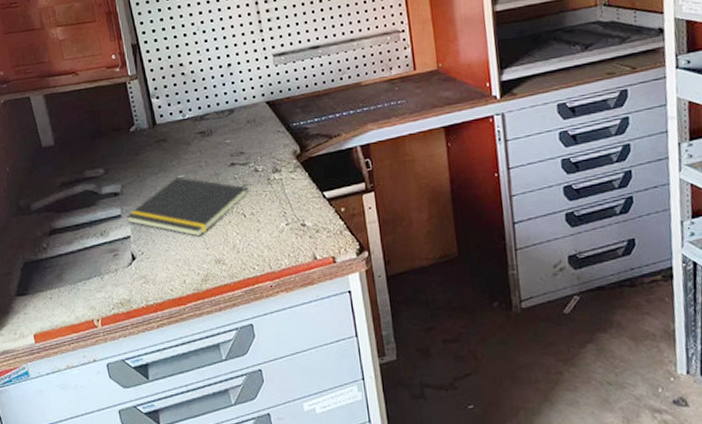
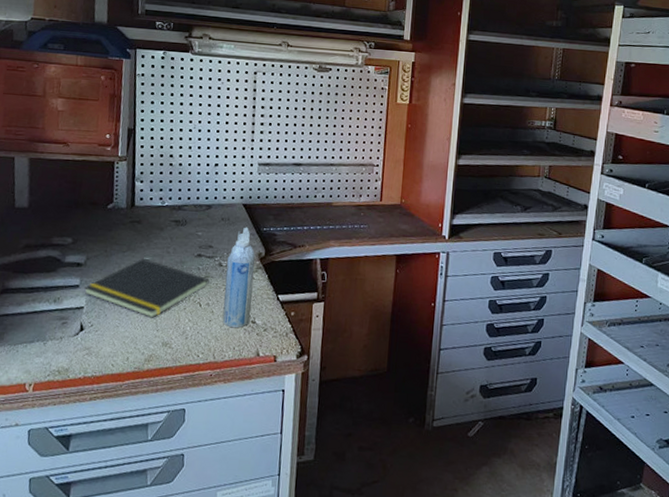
aerosol can: none [262,125,300,235] -> present [222,227,255,328]

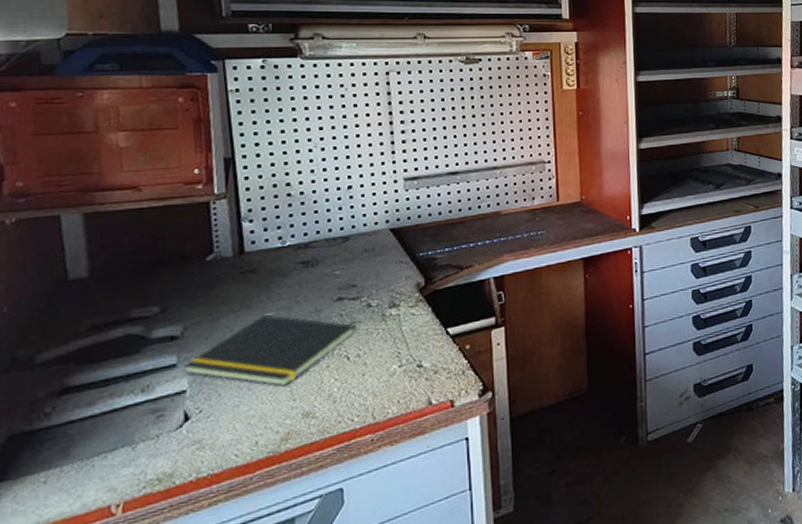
aerosol can: present [222,227,255,328] -> none [378,255,415,379]

